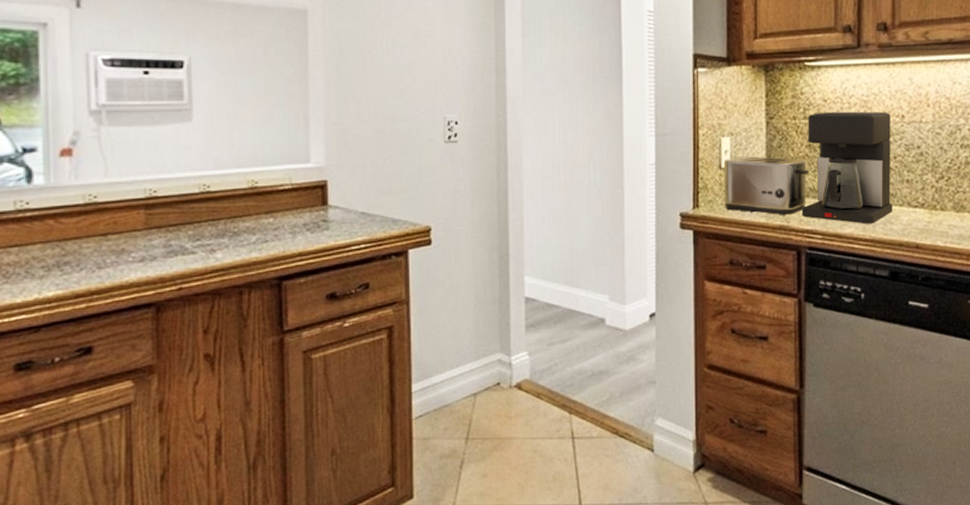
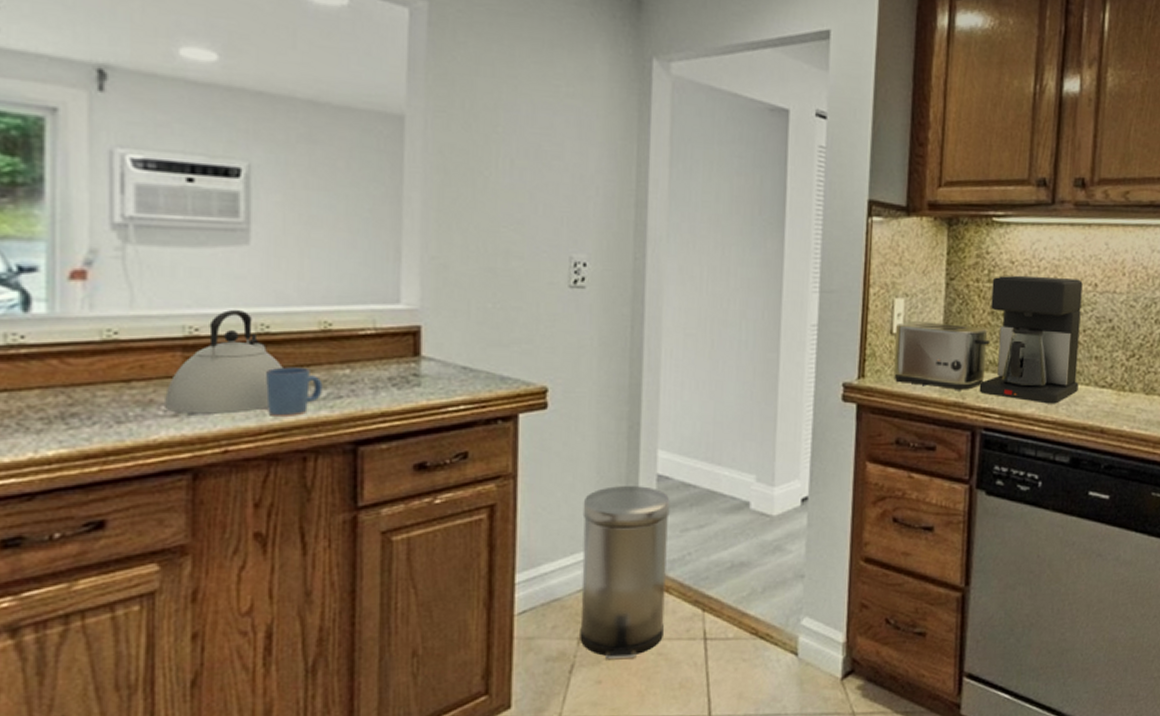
kettle: none [132,173,221,259] -> present [163,309,283,414]
mug: none [209,218,252,260] -> present [266,367,323,418]
pedal bin: none [464,307,537,457] -> present [580,486,670,660]

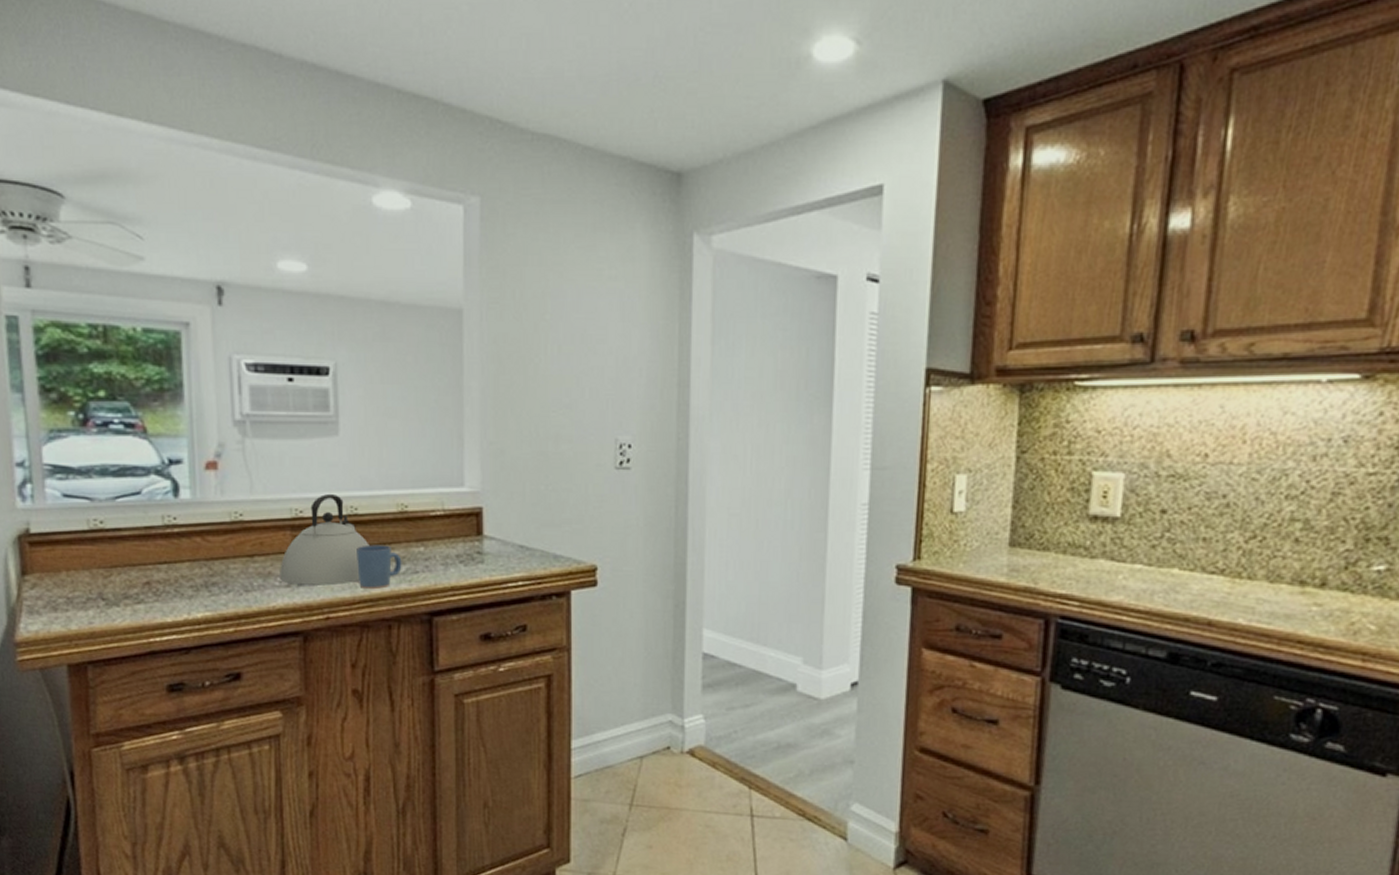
pedal bin: present [580,486,670,660] -> none [631,662,716,828]
toaster: present [893,321,990,391] -> none [953,499,1069,576]
coffee maker: present [979,275,1083,404] -> none [1054,446,1189,592]

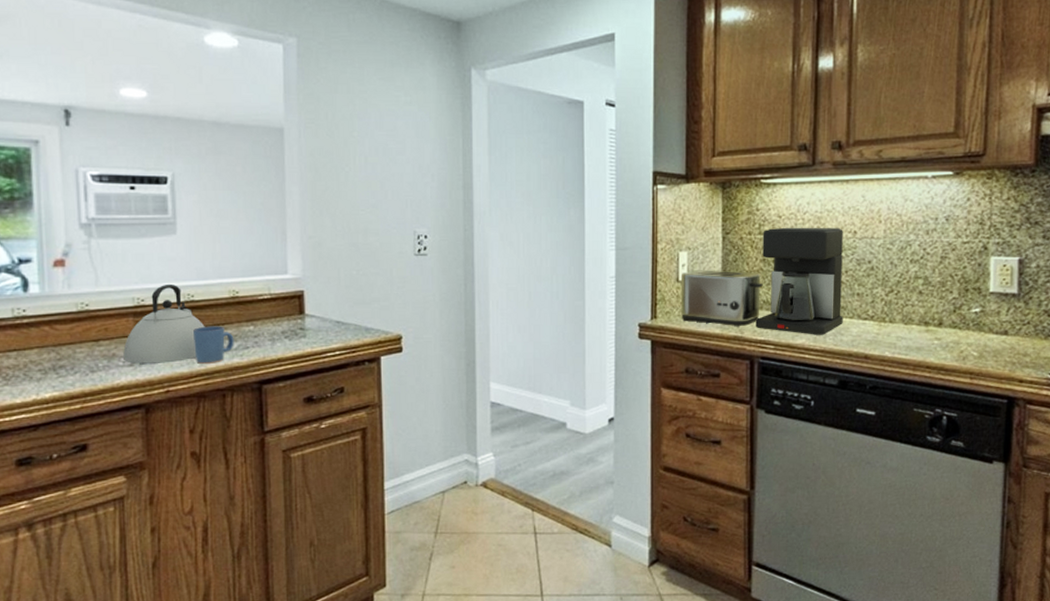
toaster: none [953,499,1069,576] -> present [680,270,763,327]
coffee maker: none [1054,446,1189,592] -> present [755,227,843,335]

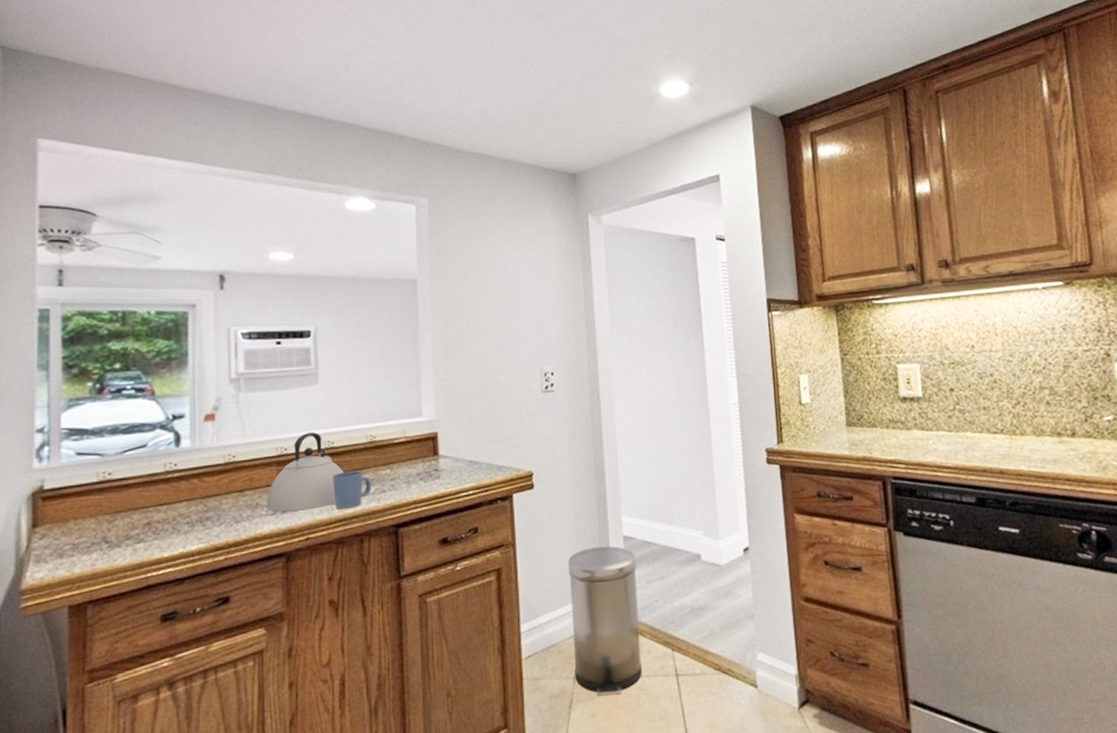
pedal bin: none [433,411,502,550] -> present [567,546,642,696]
toaster: present [680,270,763,327] -> none [803,391,887,448]
coffee maker: present [755,227,843,335] -> none [880,343,973,452]

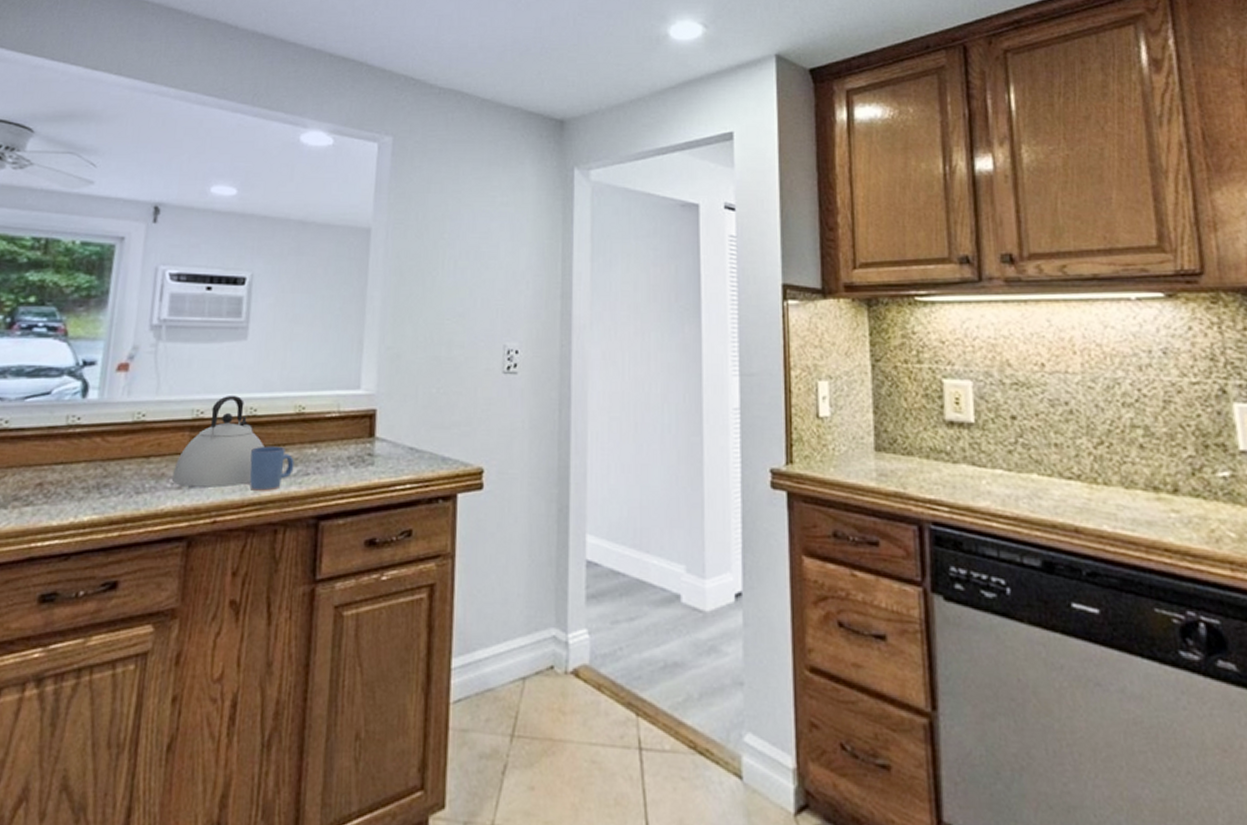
pedal bin: present [567,546,642,696] -> none [512,571,600,765]

